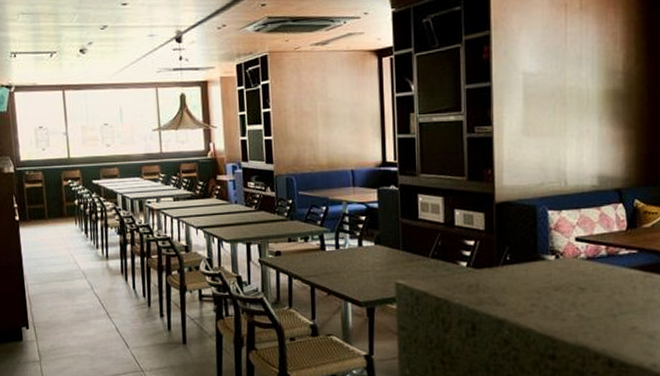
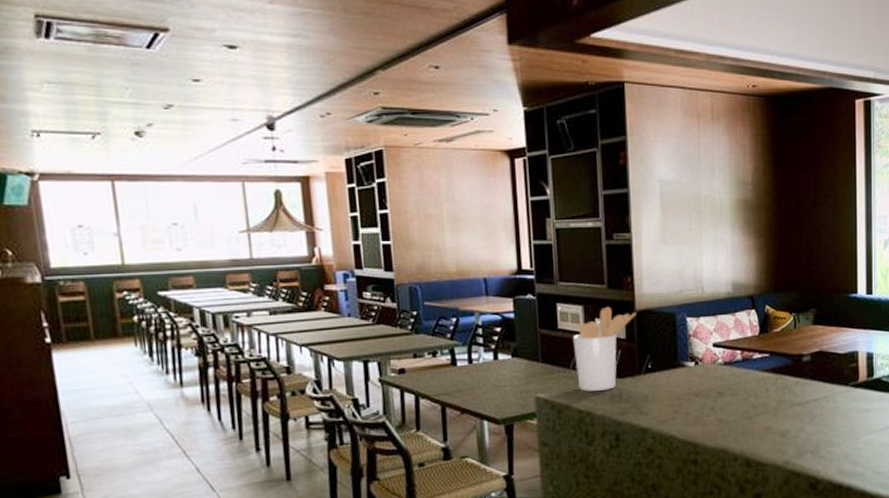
utensil holder: none [432,198,496,280] -> present [572,306,636,392]

